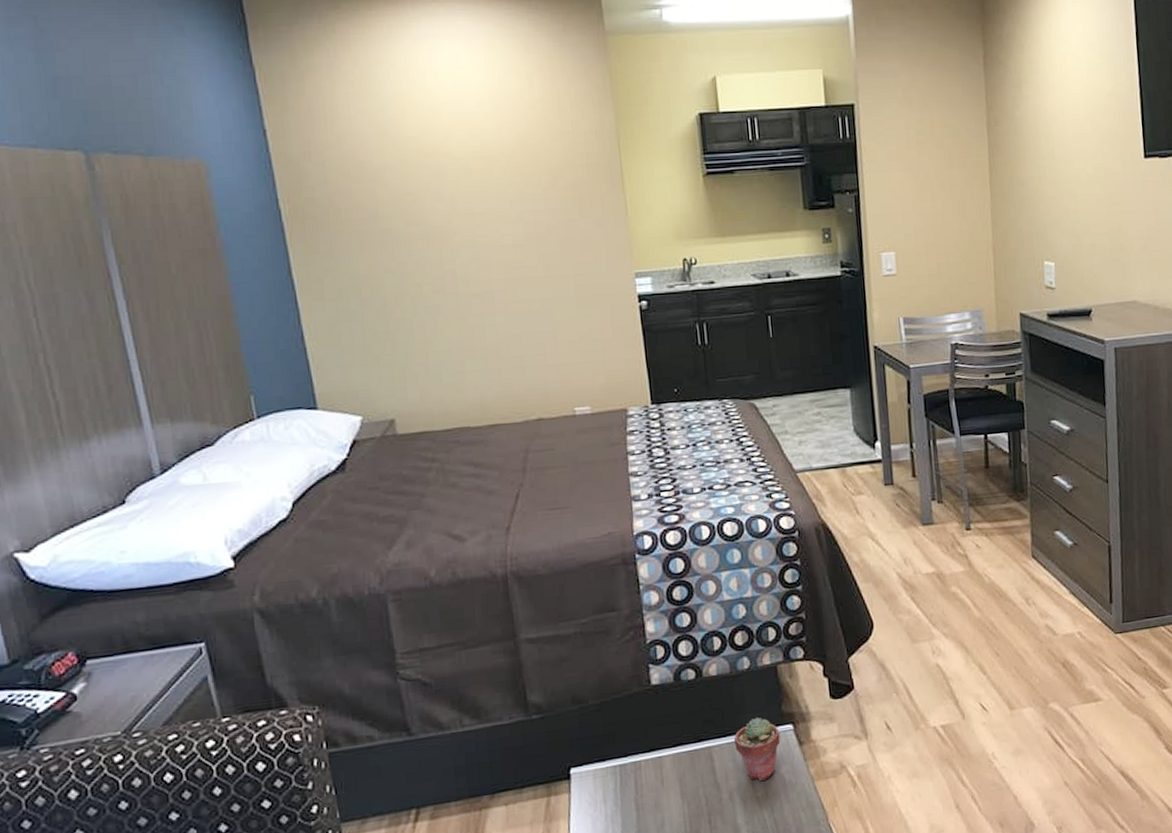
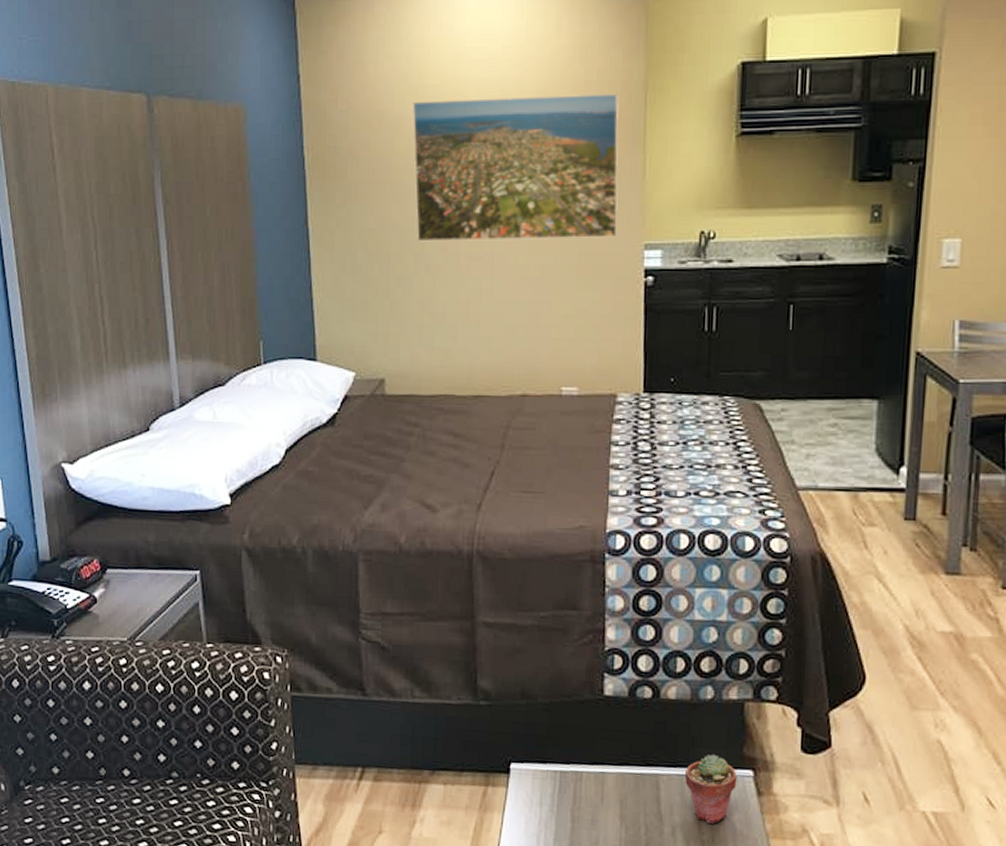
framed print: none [393,141,609,285] -> present [413,93,619,242]

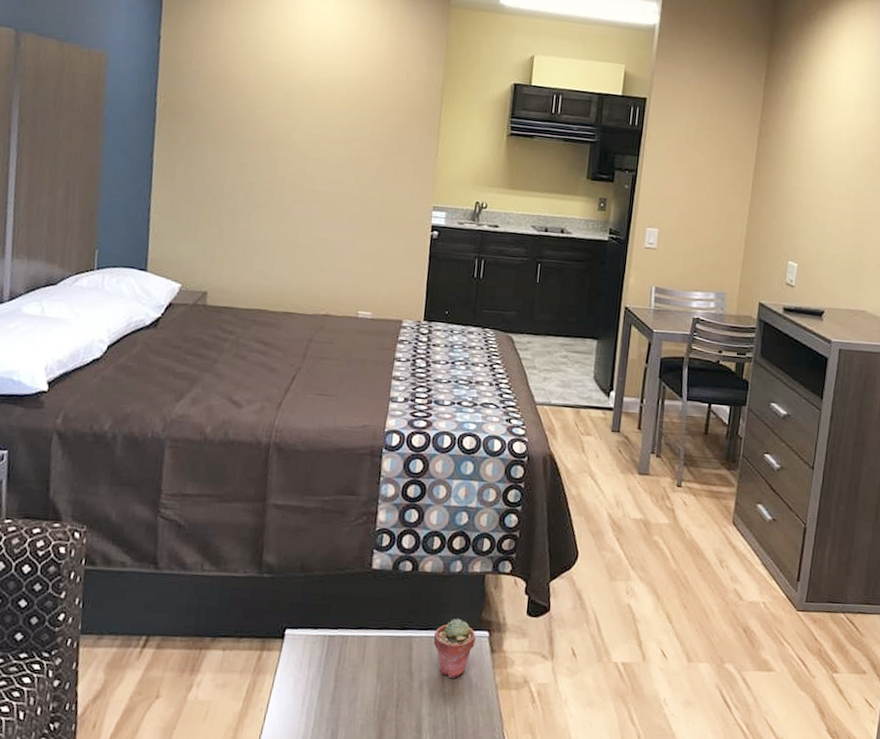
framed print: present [413,93,619,242] -> none [248,72,422,199]

